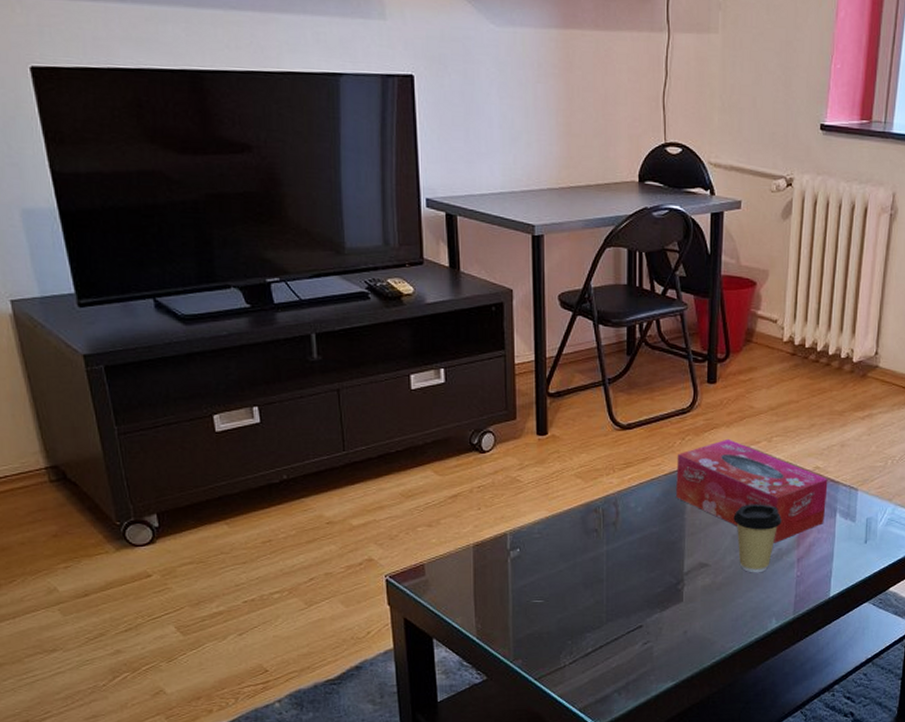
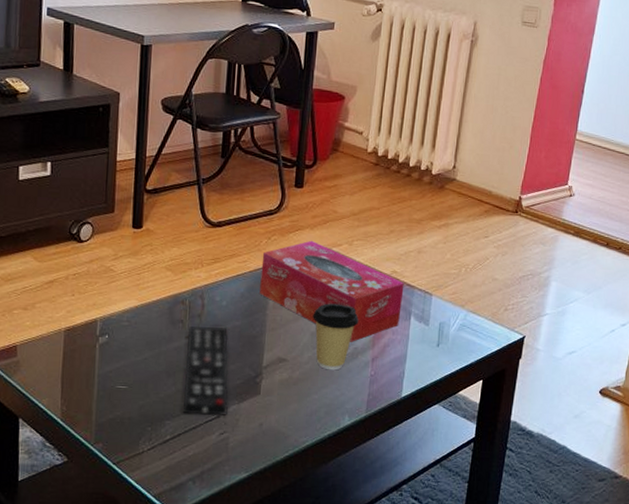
remote control: none [604,534,650,626] -> present [183,326,229,415]

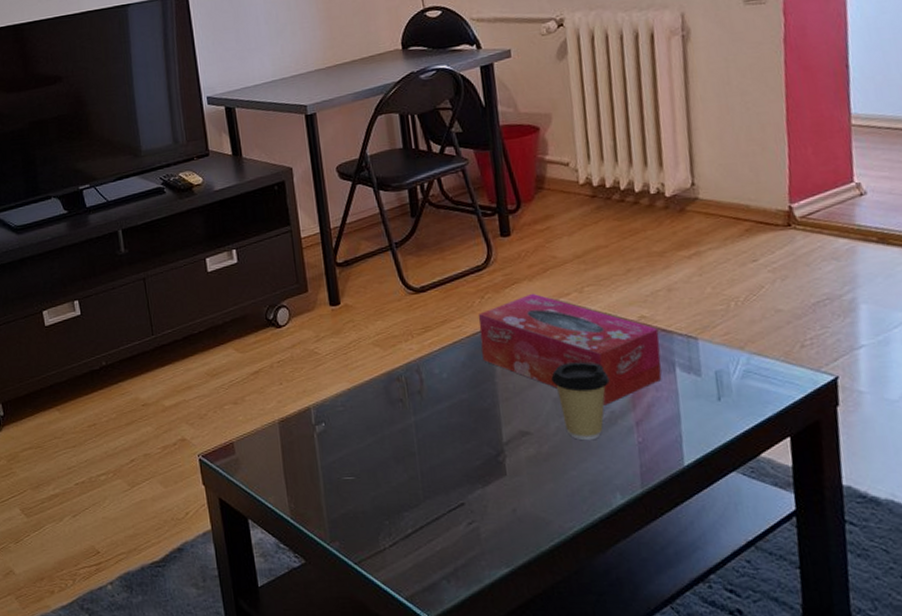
remote control: present [183,326,229,415] -> none [410,401,472,504]

